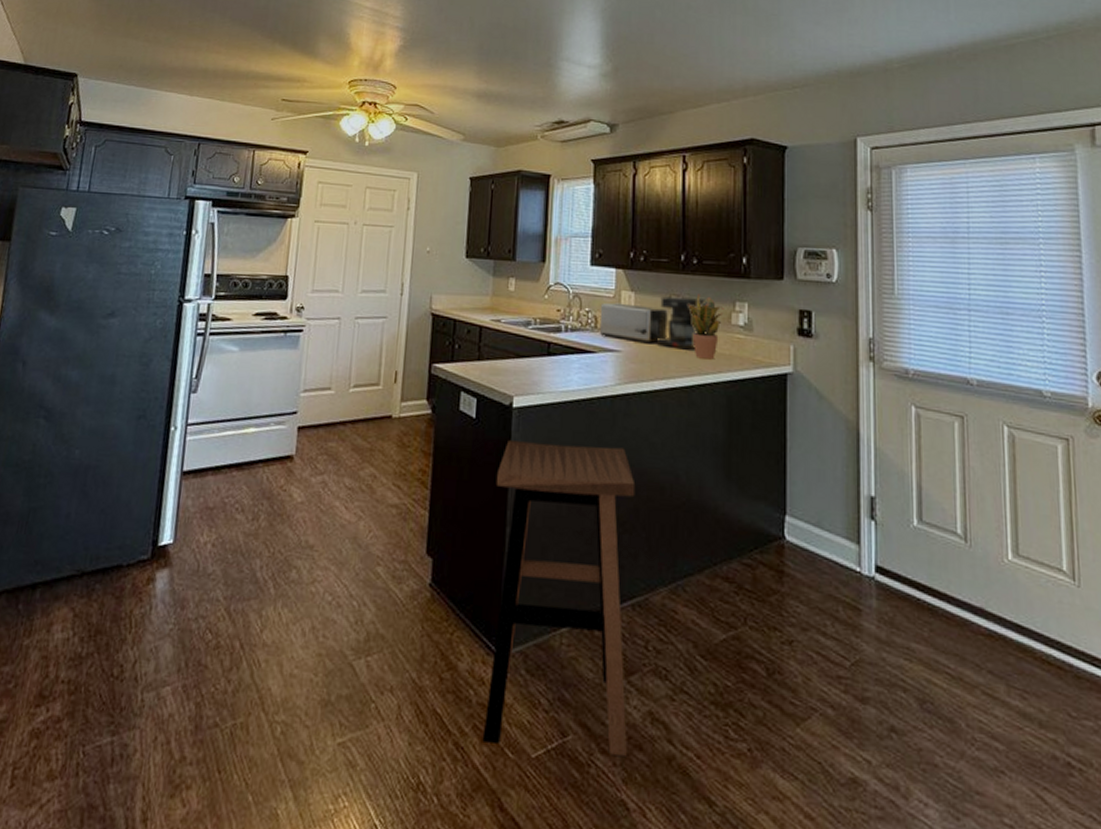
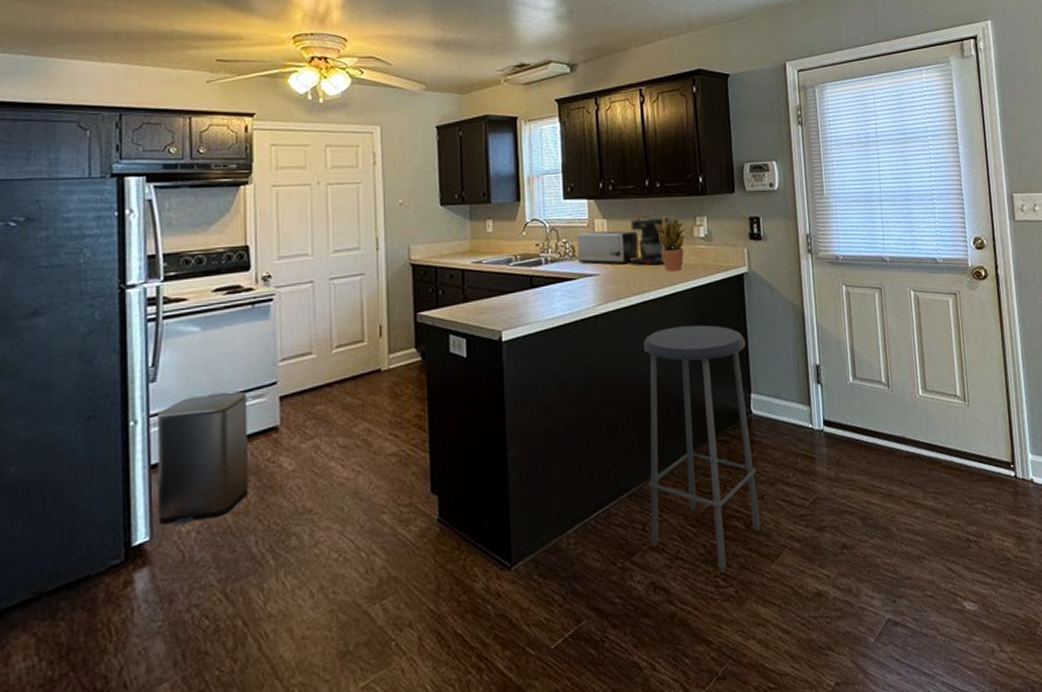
pedal bin: none [182,413,271,536] -> present [156,392,249,527]
bar stool: present [482,440,636,756] -> none [492,361,635,648]
bar stool: none [653,422,786,724] -> present [643,324,761,574]

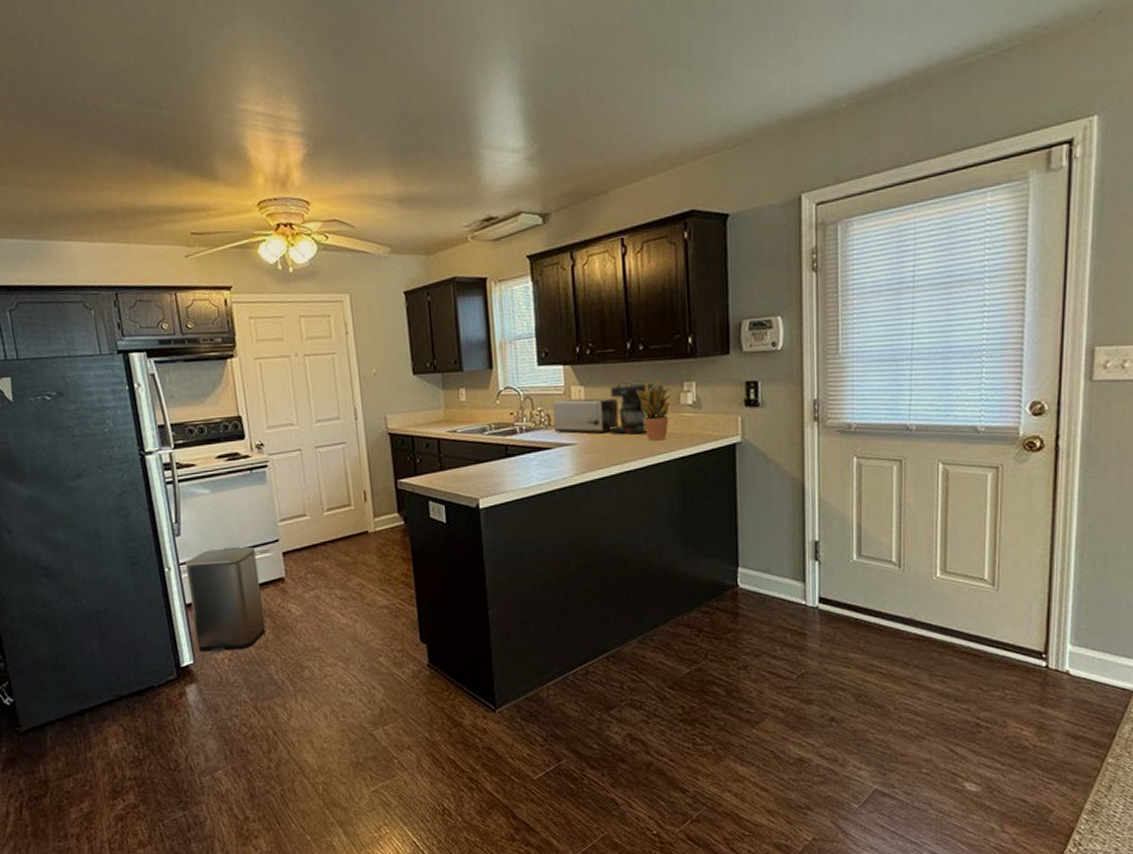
bar stool: present [643,324,761,574] -> none [622,496,743,733]

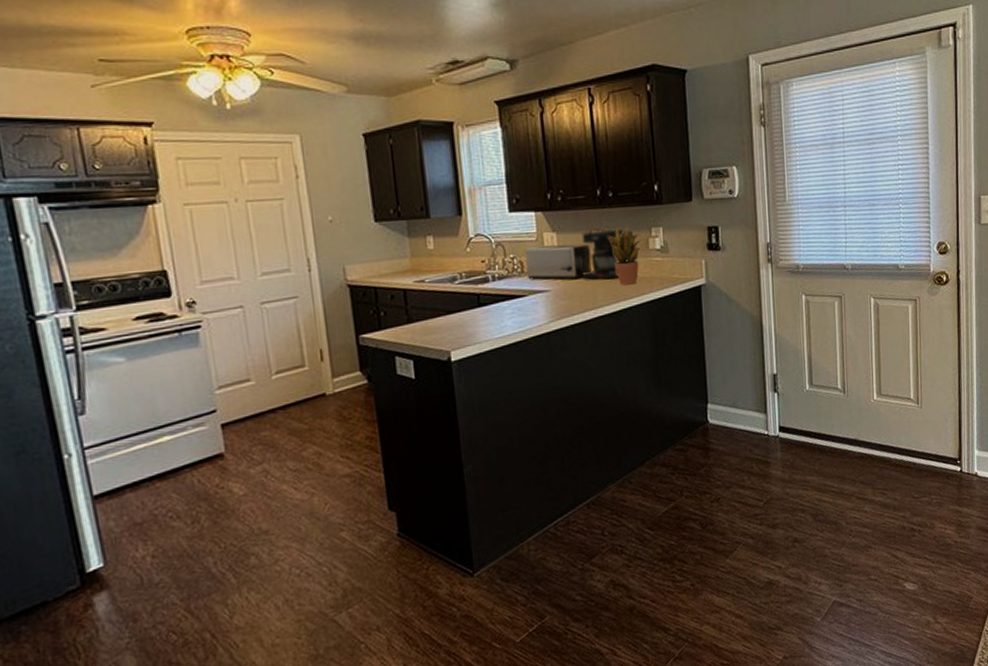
pedal bin: present [185,547,266,654] -> none [91,421,200,553]

